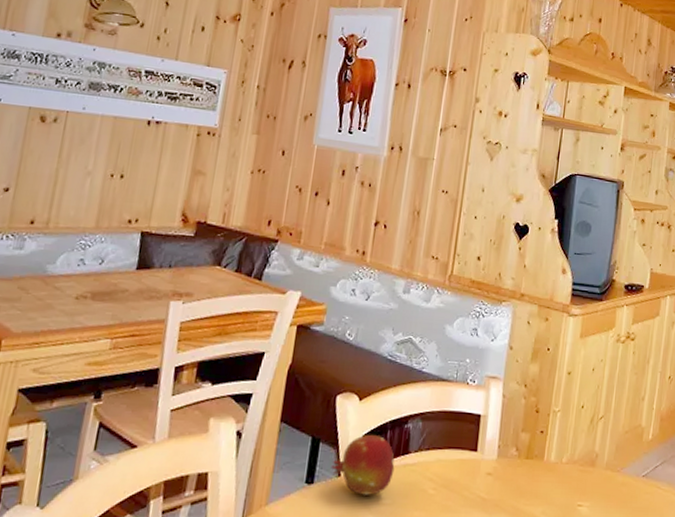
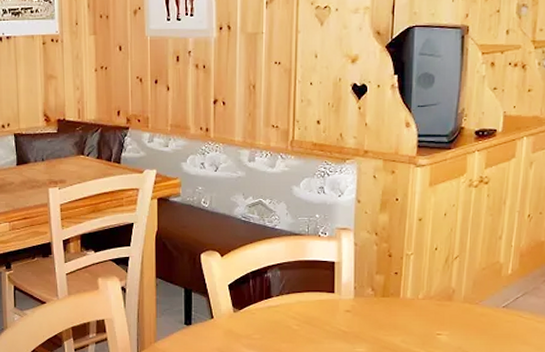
fruit: present [331,434,395,495] -> none [204,283,260,332]

